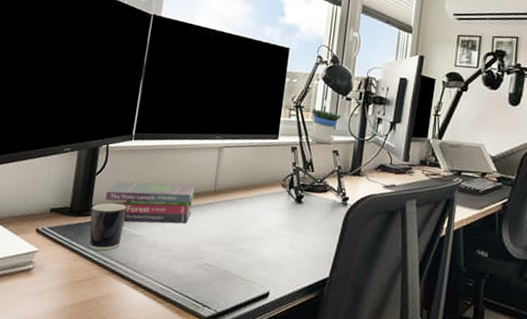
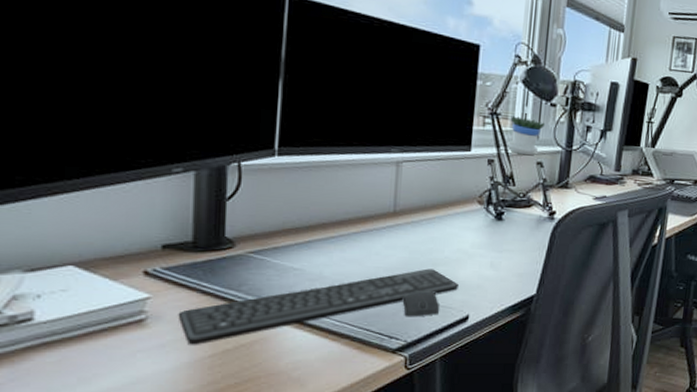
computer keyboard: none [53,244,262,296] -> present [178,268,458,346]
mug: present [89,202,127,251] -> none [224,232,277,290]
books: present [105,181,195,224] -> none [244,205,368,254]
computer mouse: none [216,263,245,289] -> present [403,290,439,317]

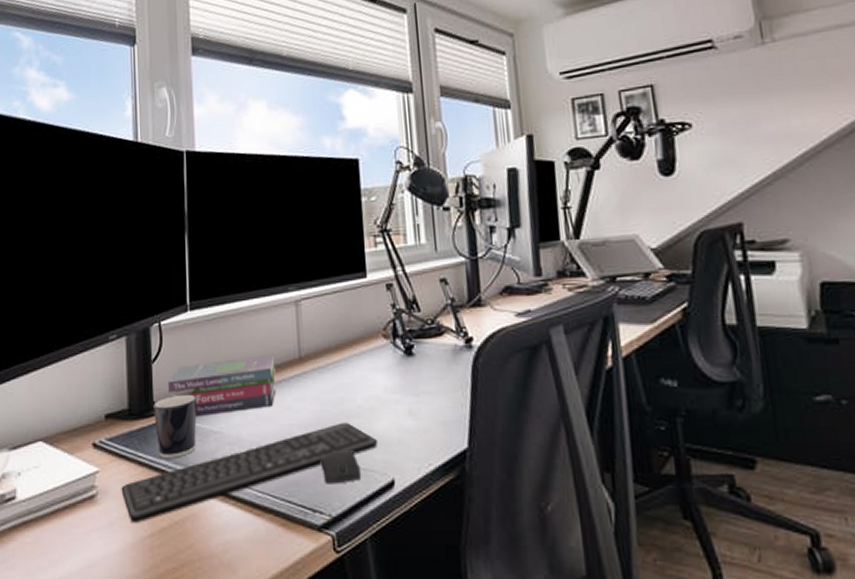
mug: none [224,232,277,290] -> present [153,394,197,458]
books: none [244,205,368,254] -> present [168,355,276,416]
flowerpot: present [506,116,546,156] -> none [402,229,442,273]

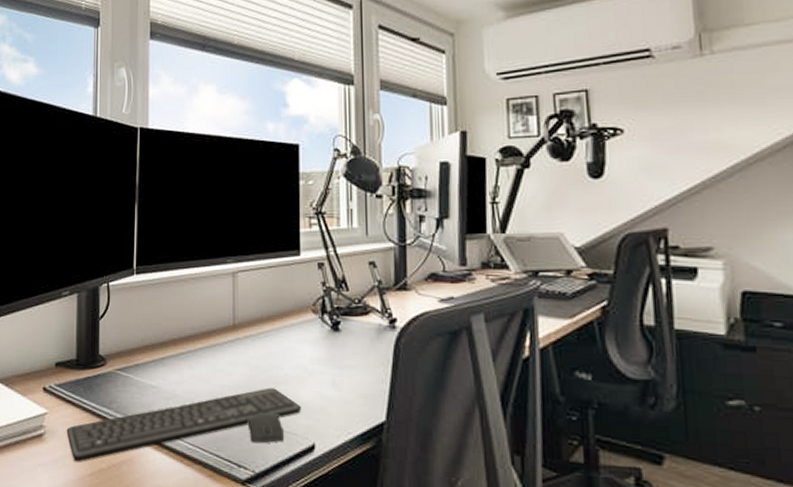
mug: present [153,394,197,458] -> none [99,350,137,407]
books: present [168,355,276,416] -> none [113,320,211,371]

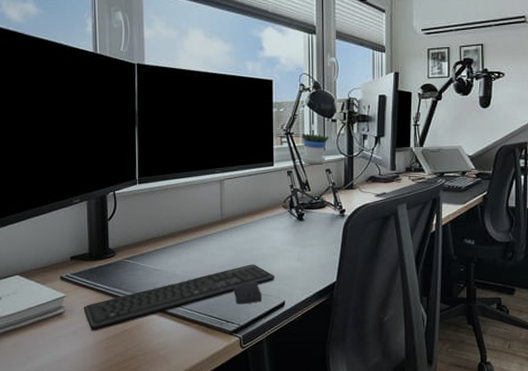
flowerpot: none [335,213,373,255] -> present [300,133,329,165]

